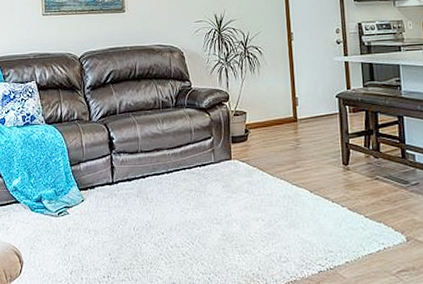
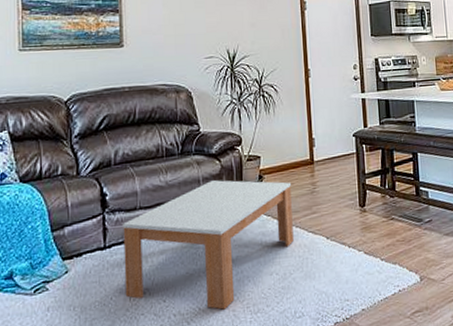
coffee table: none [127,132,278,247] -> present [123,180,294,310]

